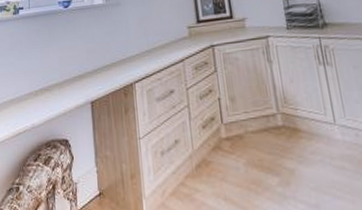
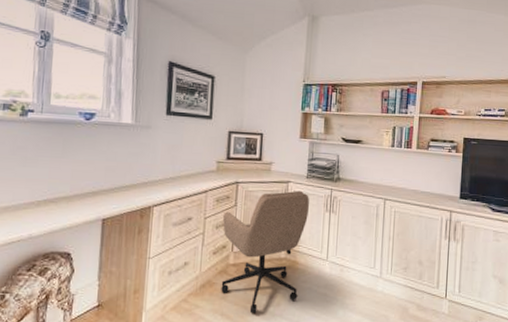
office chair: none [205,44,310,196] -> present [221,190,309,314]

